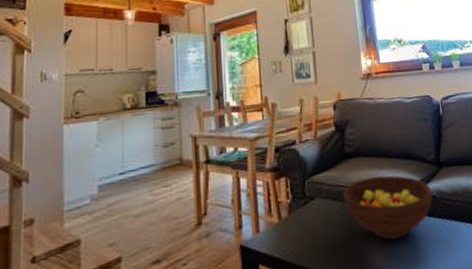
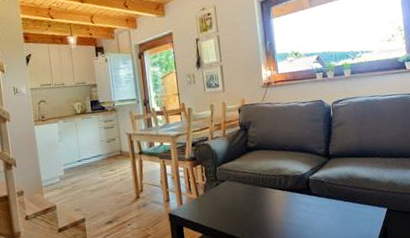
fruit bowl: present [343,175,433,240] -> none [247,164,321,213]

